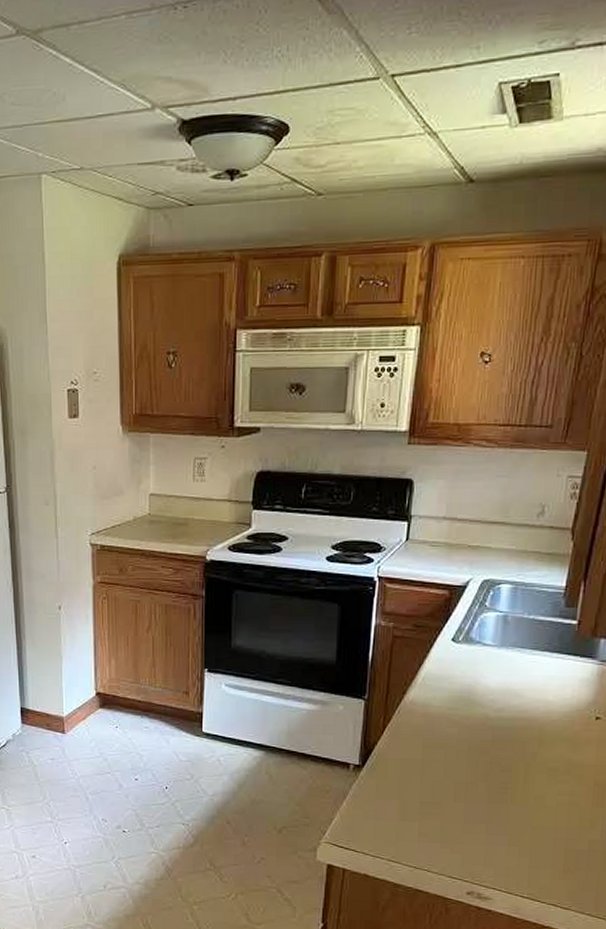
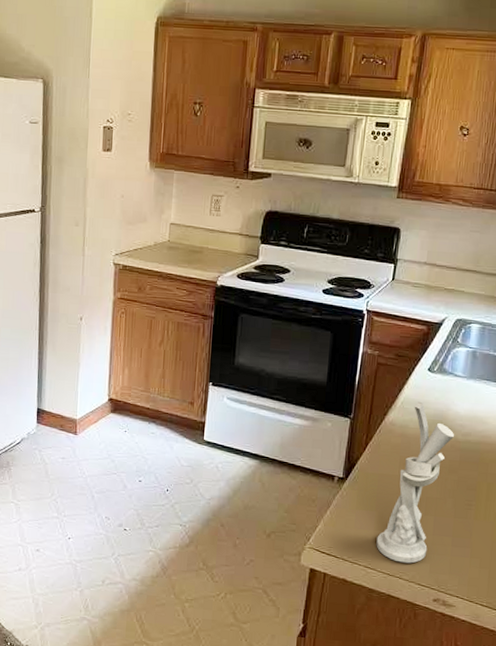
utensil holder: none [400,676,486,855] -> present [376,401,455,564]

